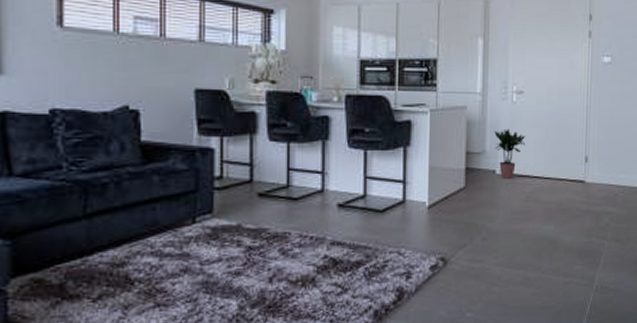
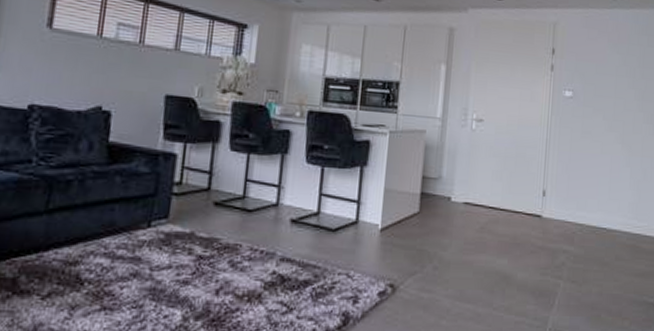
potted plant: present [494,128,526,180] -> none [451,155,483,208]

